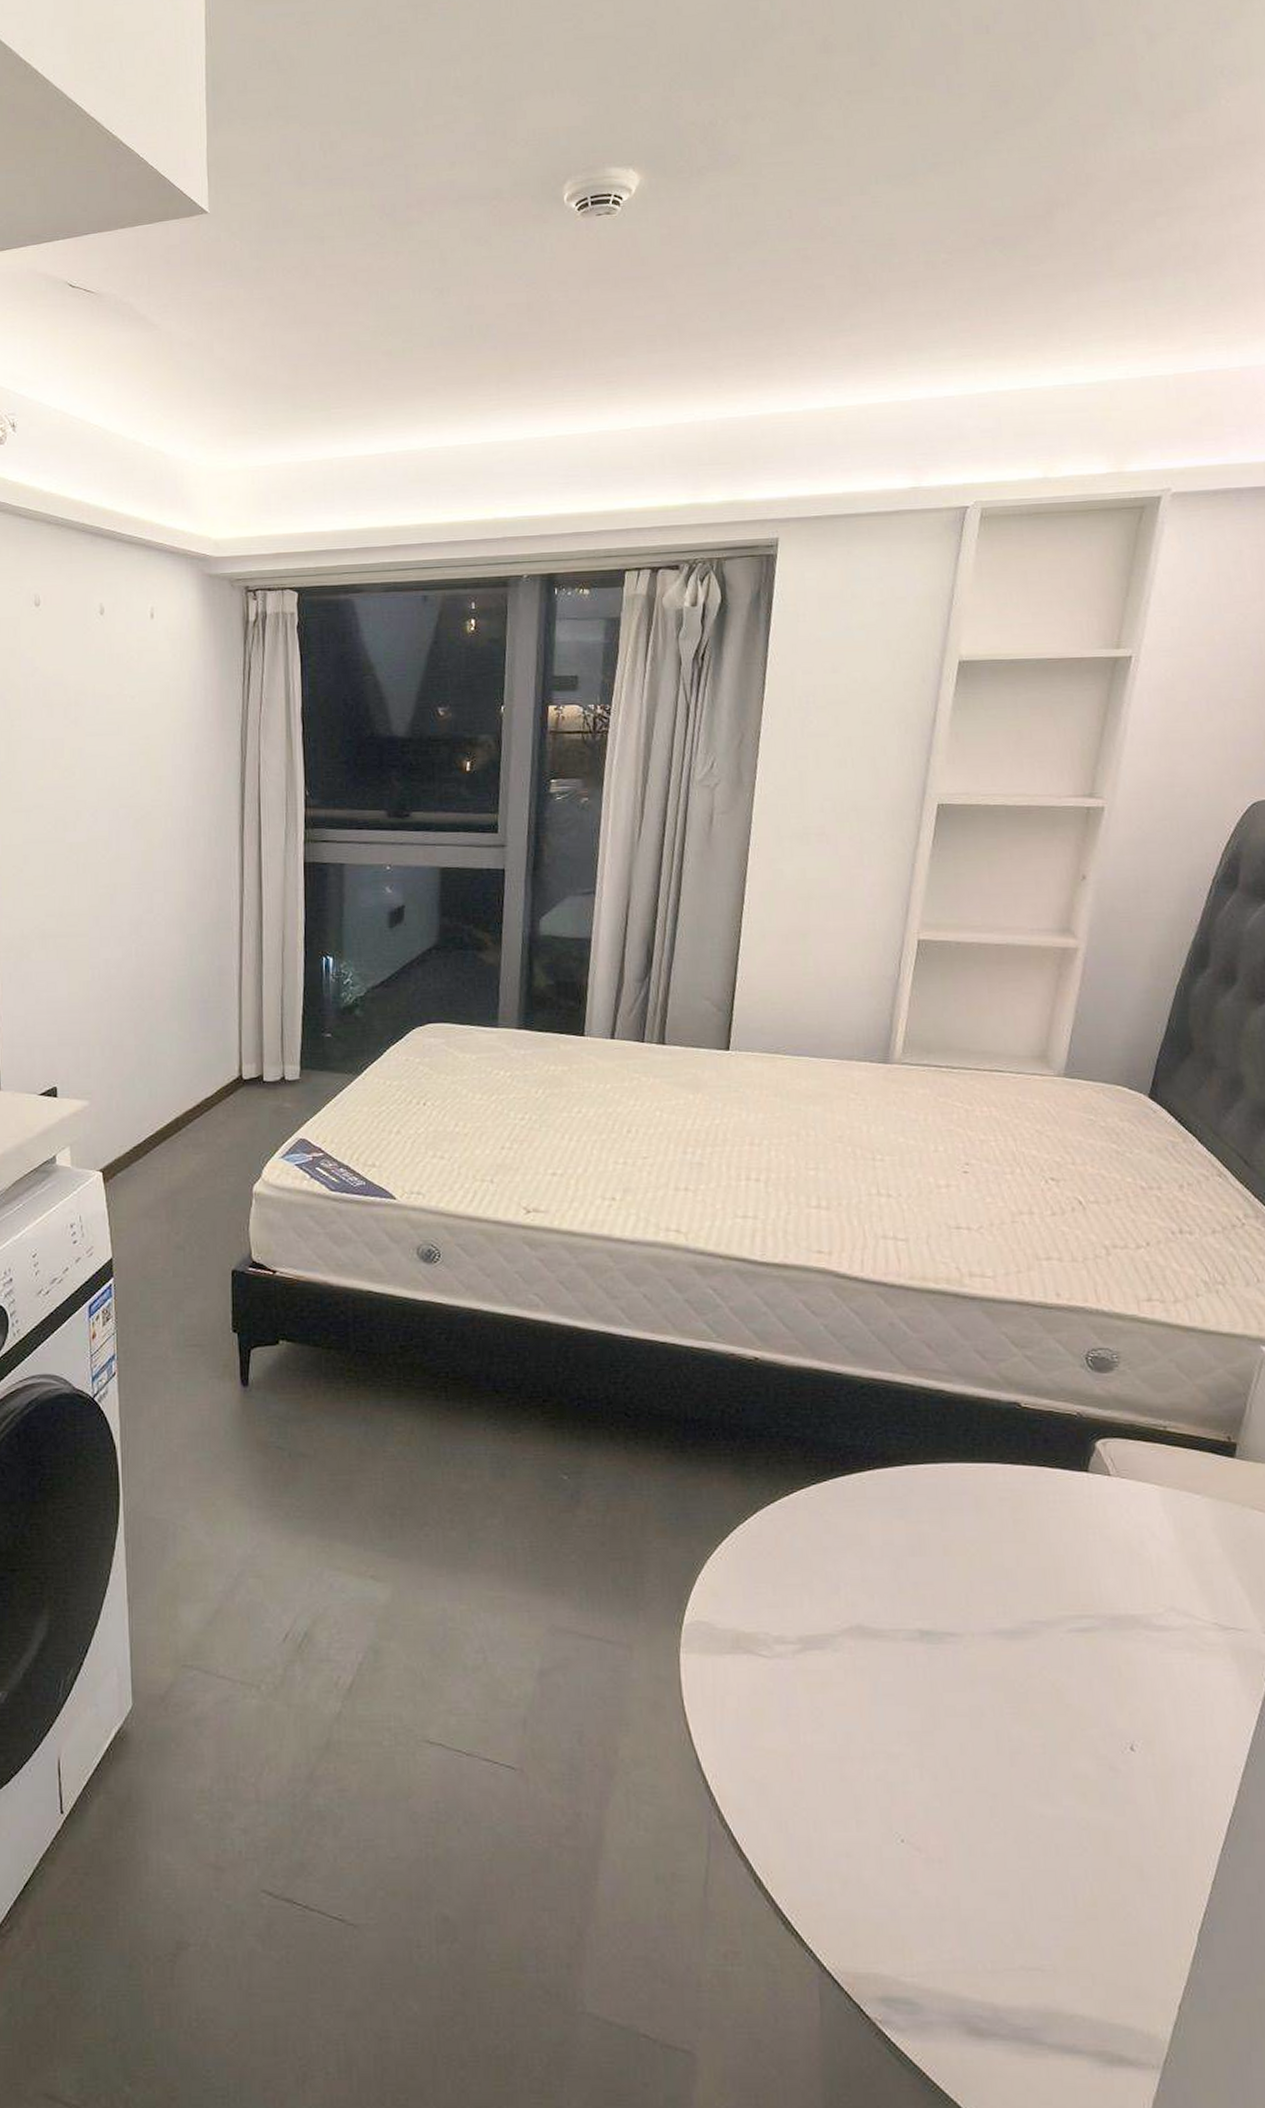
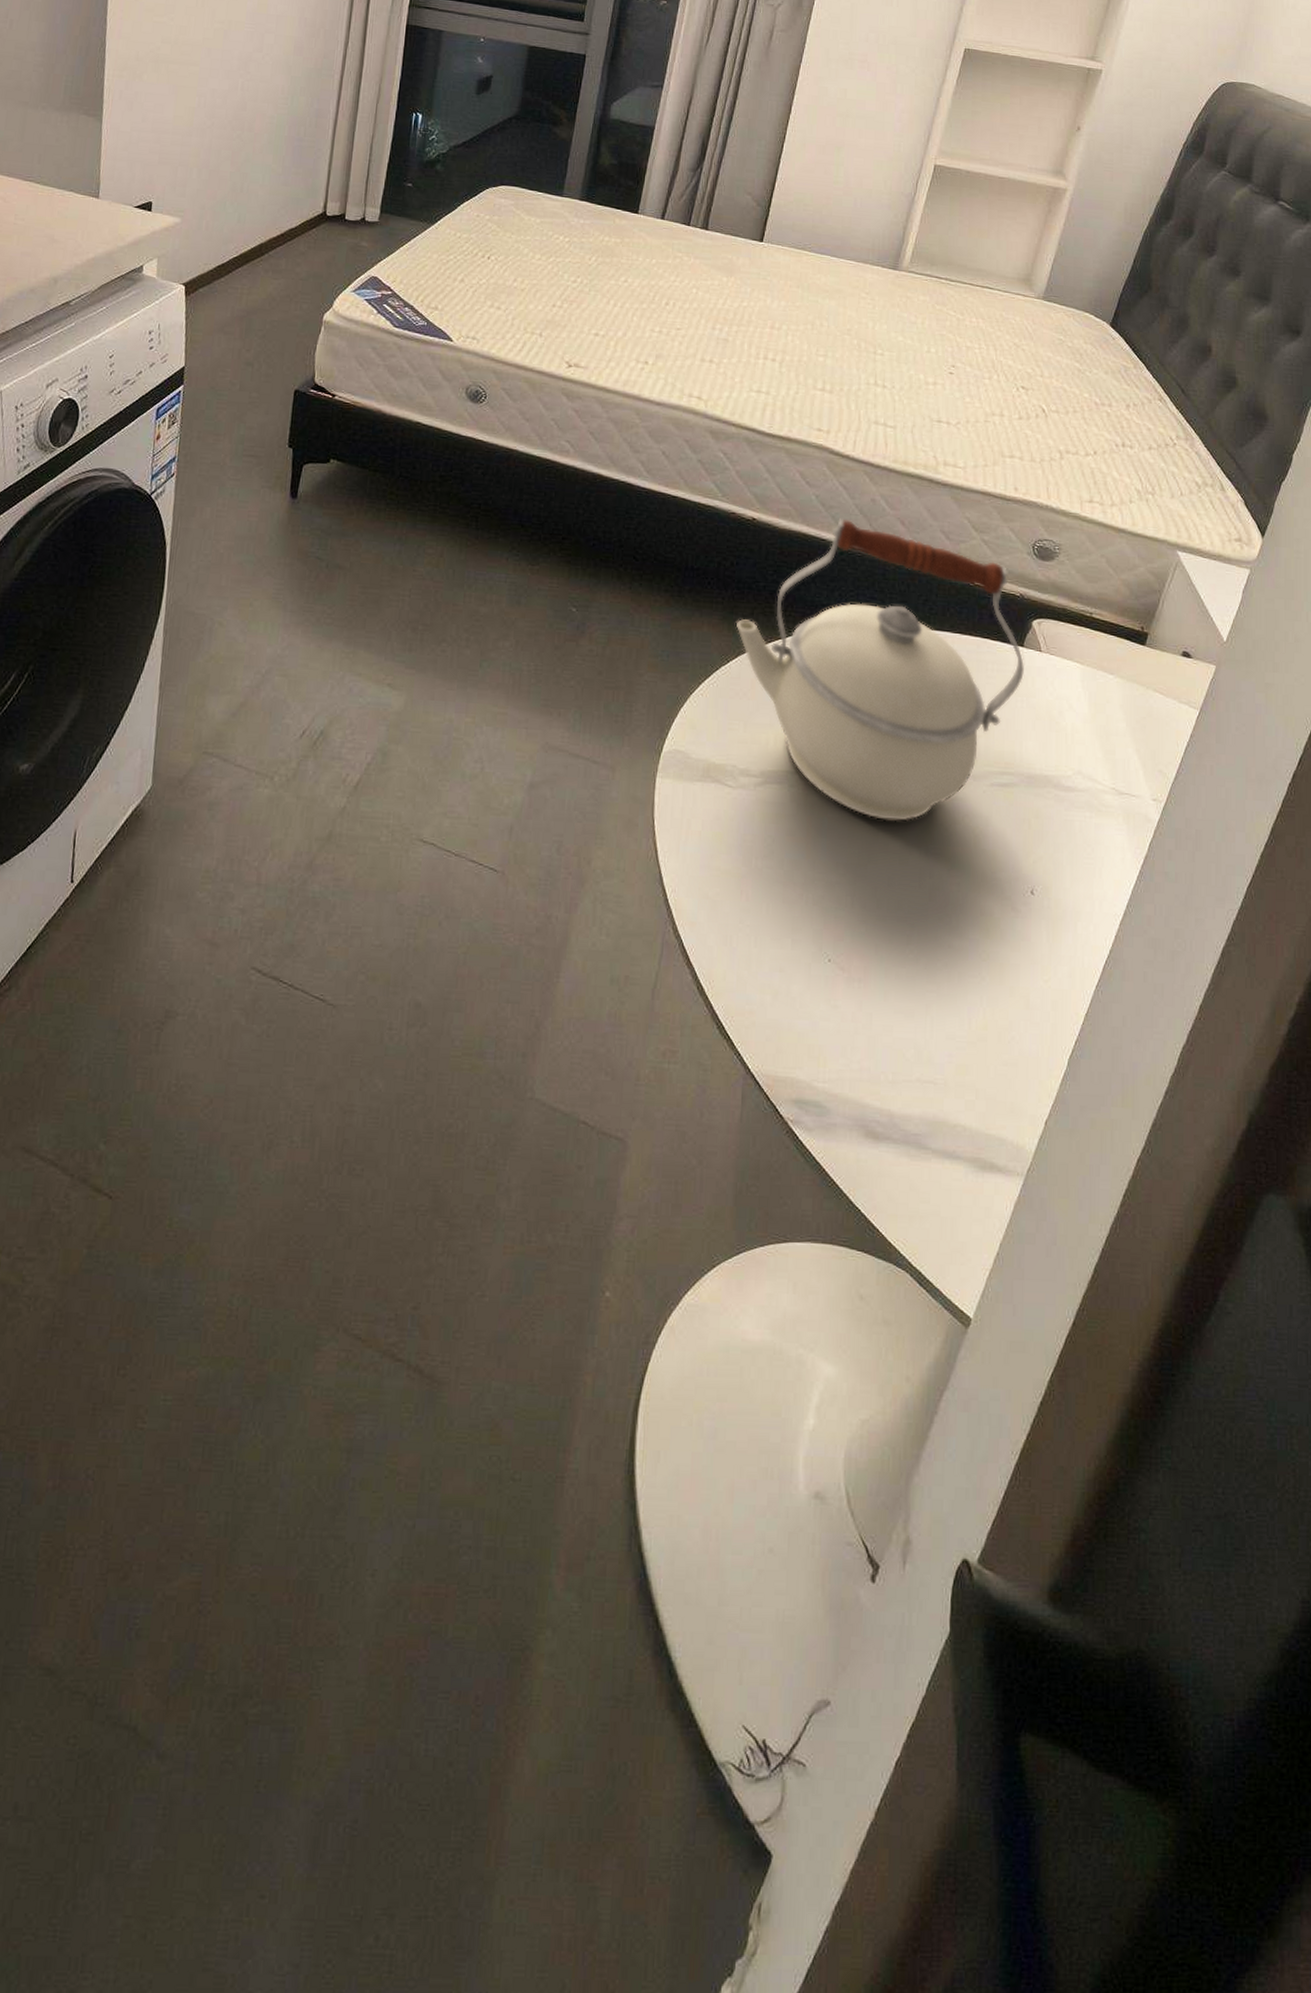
kettle: none [750,1348,1093,1680] -> present [736,518,1024,822]

